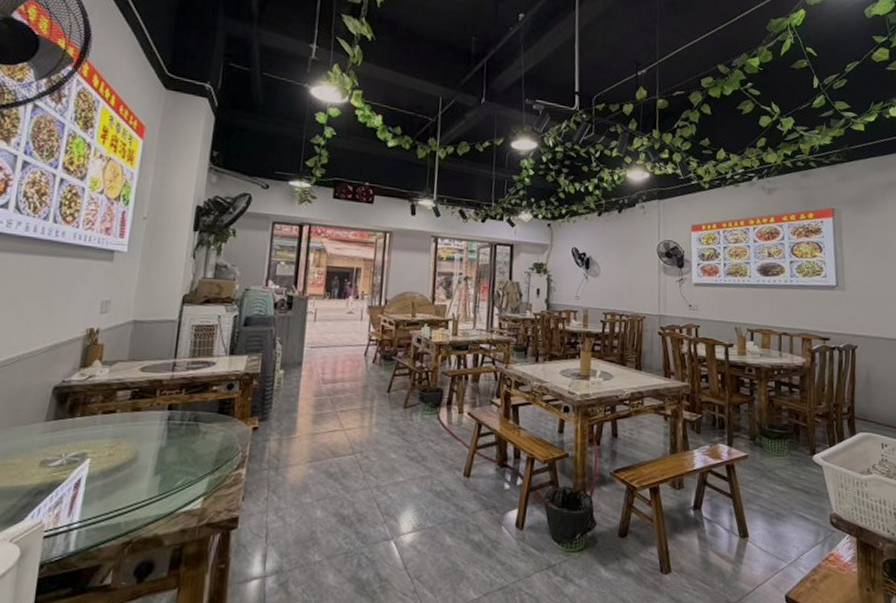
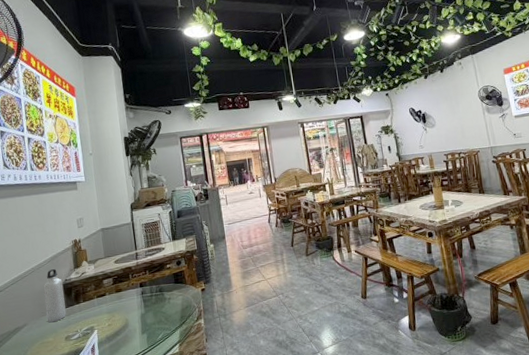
water bottle: none [19,363,58,438] -> present [43,269,67,323]

